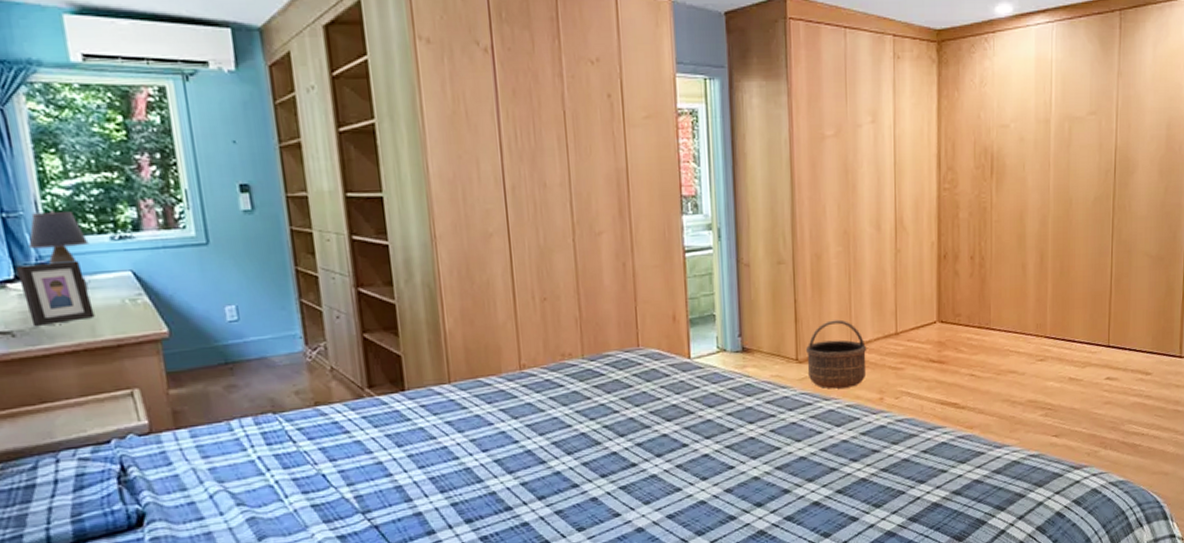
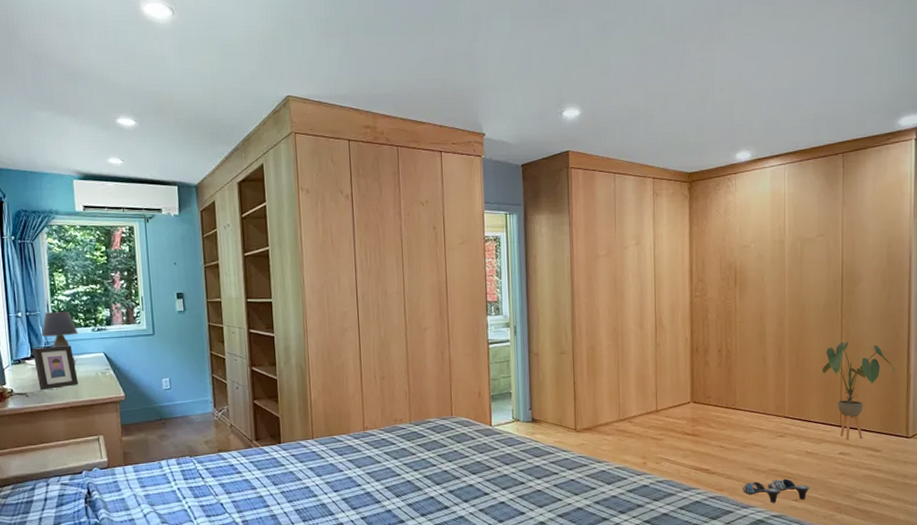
basket: present [806,319,867,389] -> none [583,398,633,454]
slippers: none [996,411,1072,441] -> present [743,479,809,503]
house plant: none [1089,244,1171,363] -> present [822,341,896,441]

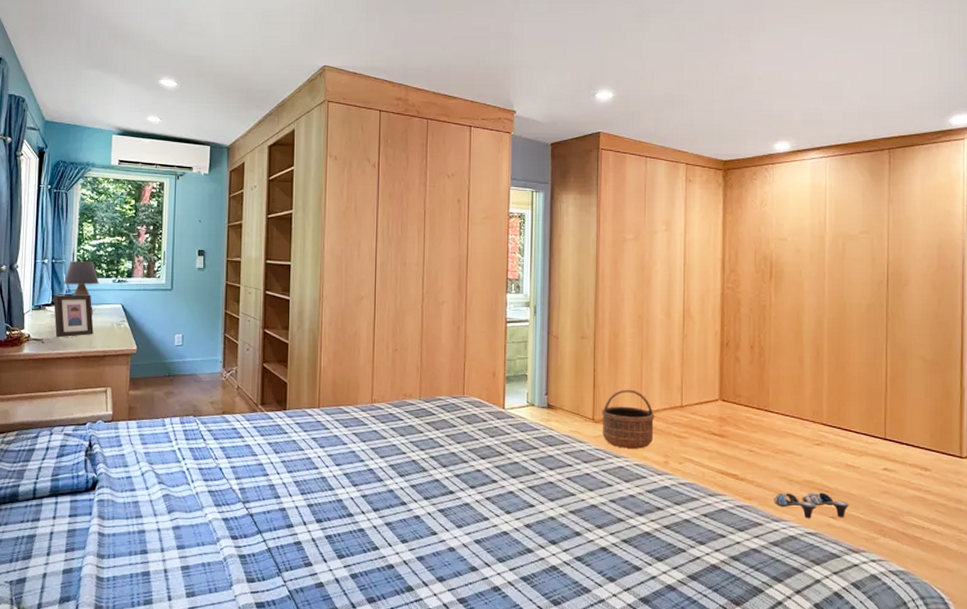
basket: none [583,398,633,454] -> present [602,389,655,449]
house plant: present [822,341,896,441] -> none [864,346,947,455]

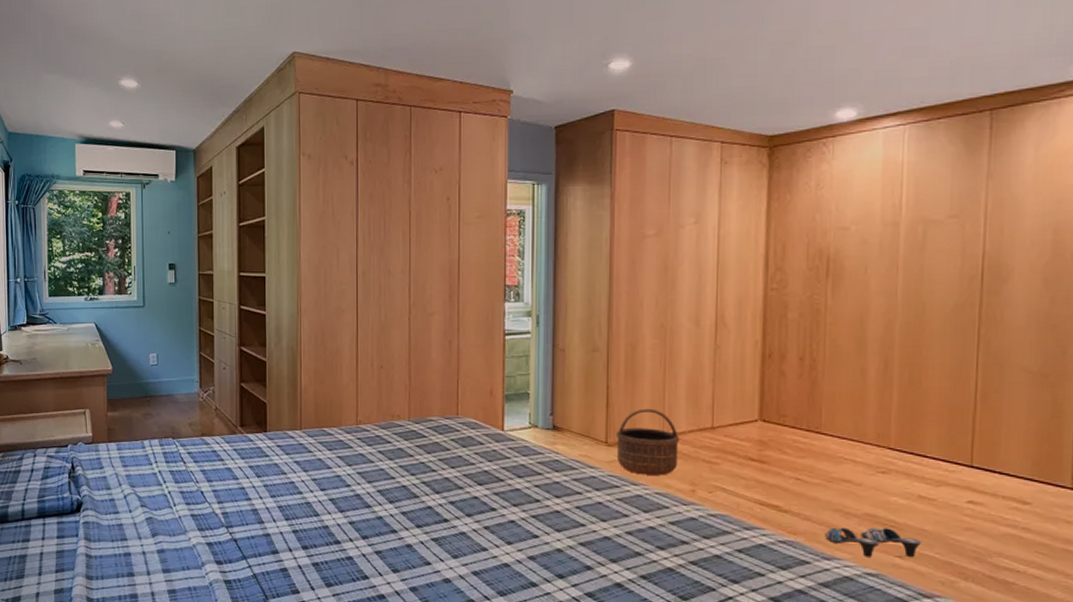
picture frame: present [53,294,94,338] -> none [28,314,69,359]
table lamp: present [64,259,100,318] -> none [37,277,72,338]

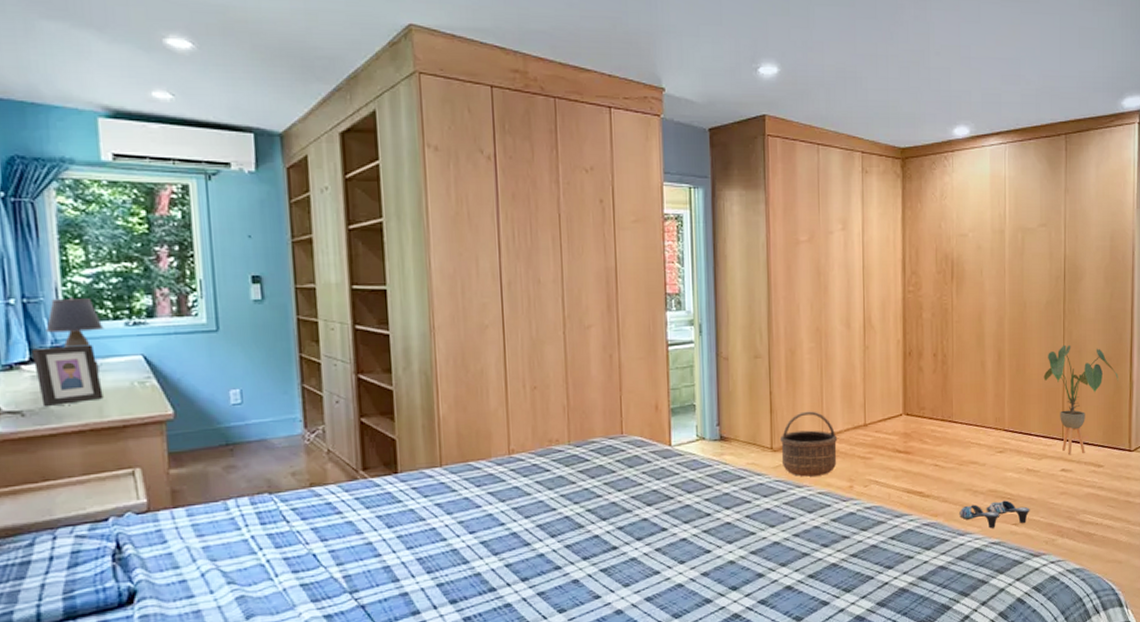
picture frame: none [28,314,69,359] -> present [31,344,104,408]
table lamp: none [37,277,72,338] -> present [46,295,105,377]
house plant: none [946,356,1059,486] -> present [1043,344,1118,456]

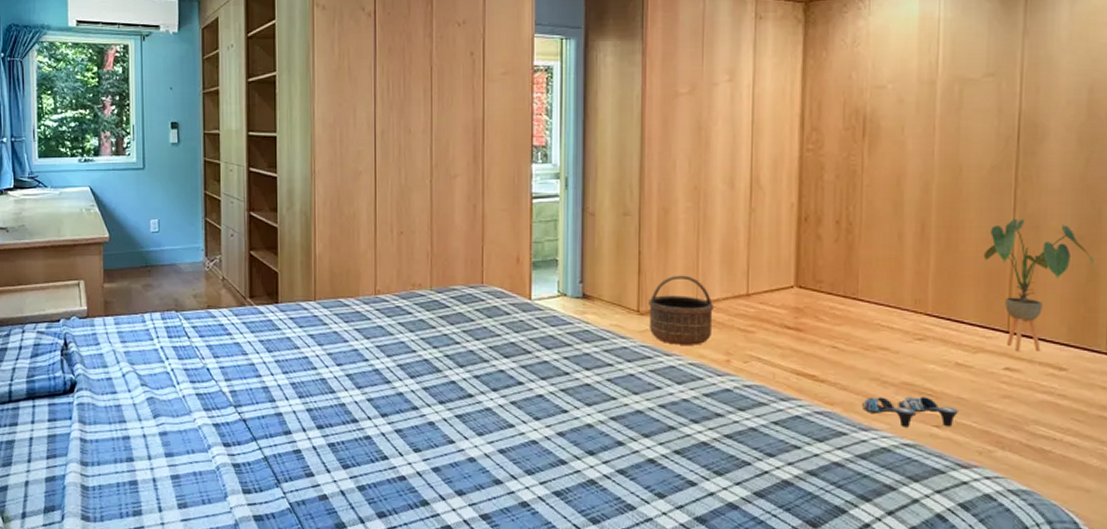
picture frame: present [31,344,104,408] -> none [15,176,61,226]
table lamp: present [46,295,105,377] -> none [25,136,64,203]

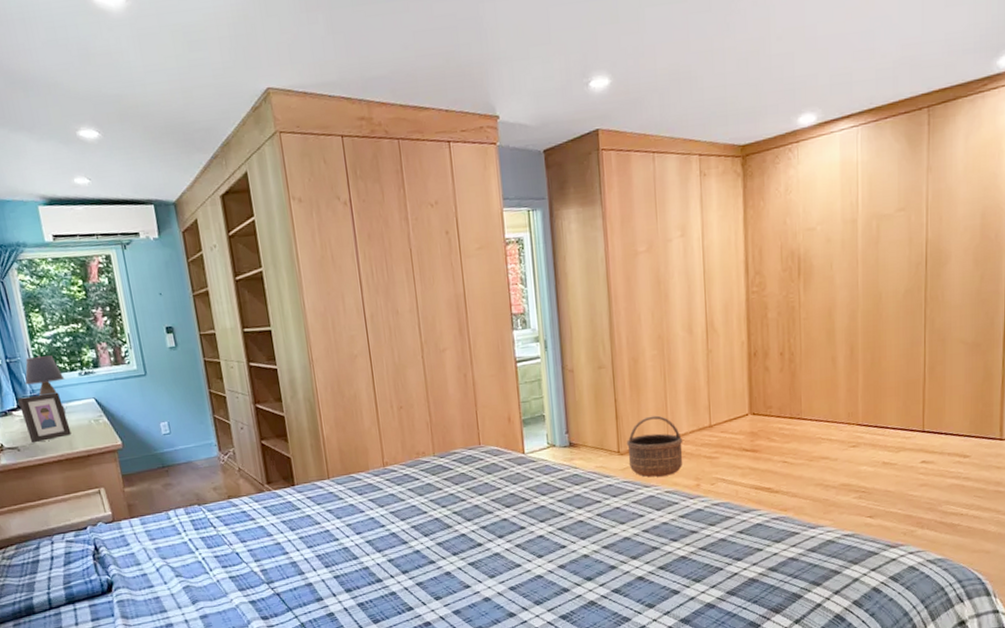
picture frame: none [15,176,61,226] -> present [17,392,72,444]
table lamp: none [25,136,64,203] -> present [25,354,67,418]
slippers: present [862,396,958,428] -> none [810,493,886,521]
house plant: present [983,218,1094,352] -> none [901,333,989,447]

